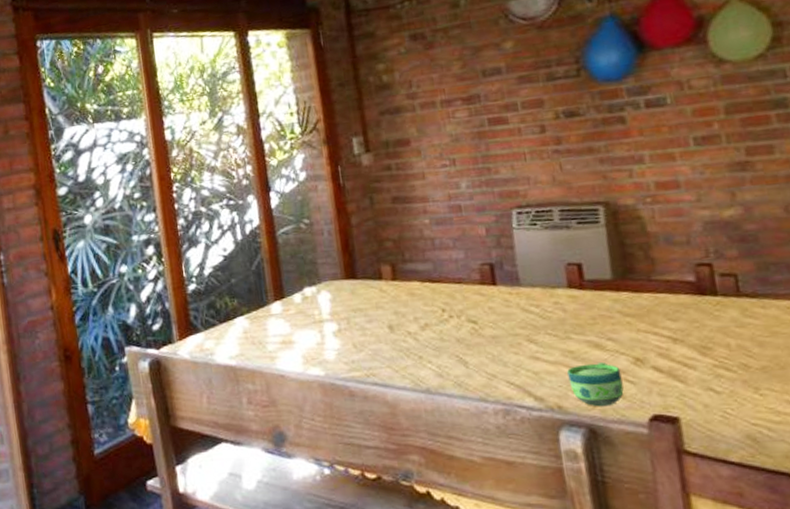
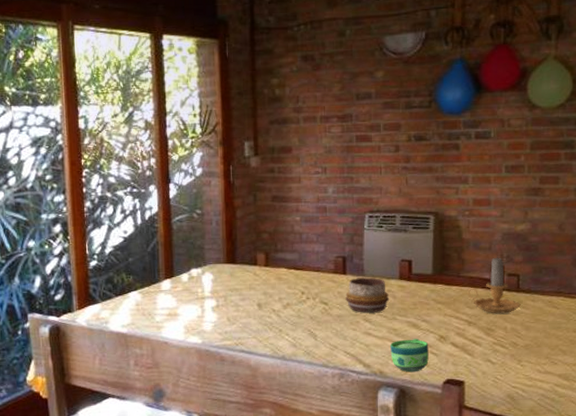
decorative bowl: none [499,287,559,332] -> present [345,277,390,313]
candle: none [665,251,746,327] -> present [468,256,521,314]

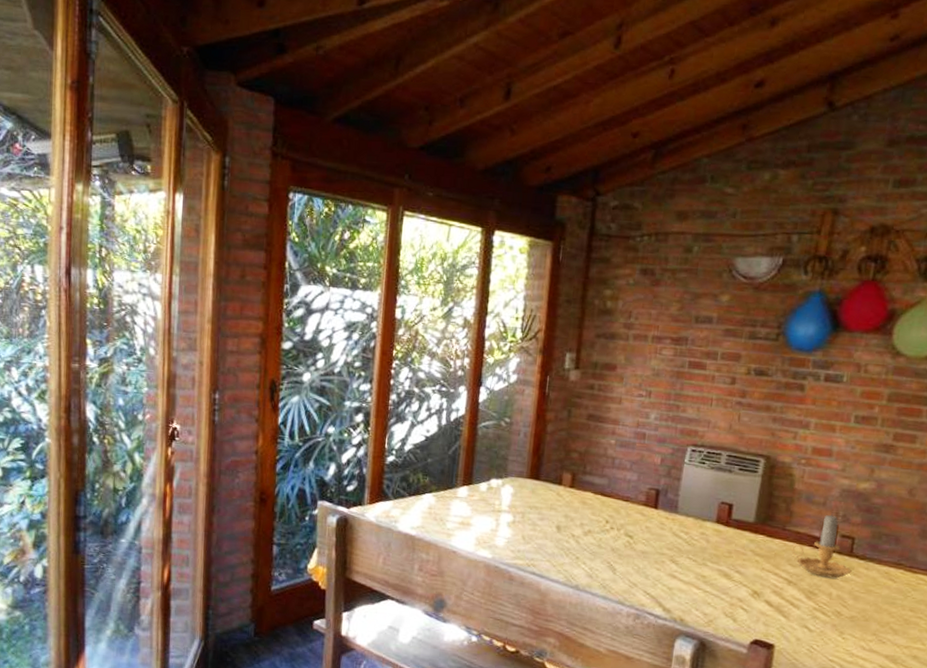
decorative bowl: present [345,277,390,313] -> none [653,514,702,555]
cup: present [390,339,429,373] -> none [695,588,739,626]

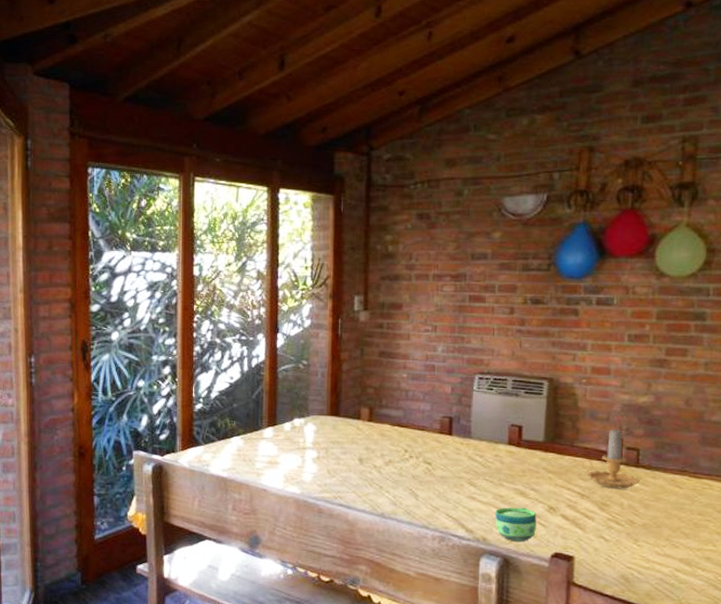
cup: none [695,588,739,626] -> present [495,507,537,542]

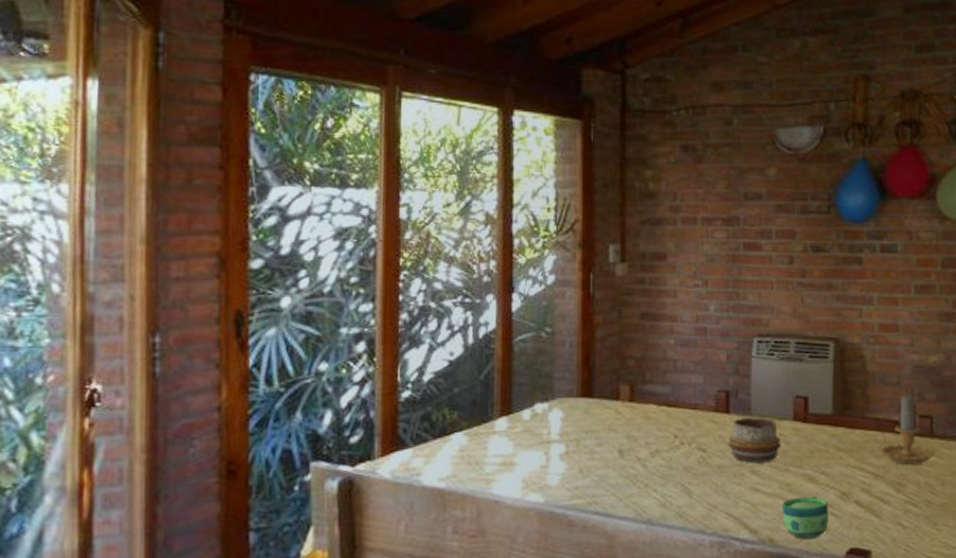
decorative bowl: none [450,440,497,477] -> present [728,417,782,463]

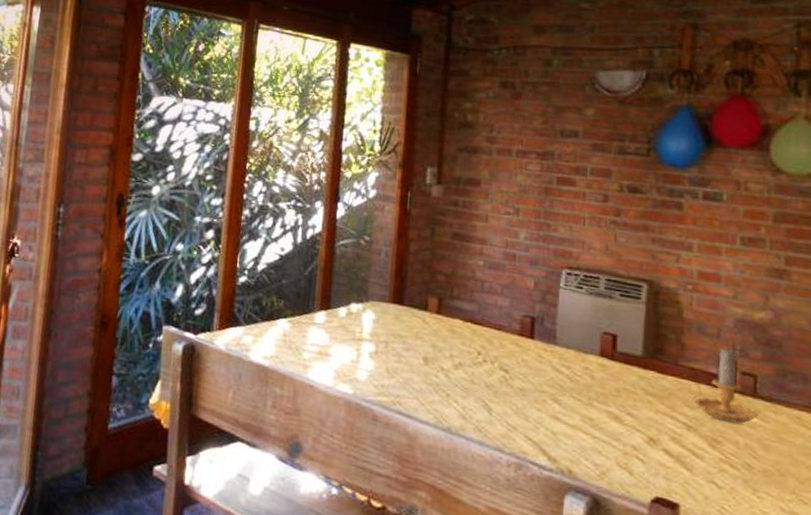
decorative bowl: present [728,417,782,463] -> none [531,345,587,393]
cup: present [782,496,828,540] -> none [583,433,634,480]

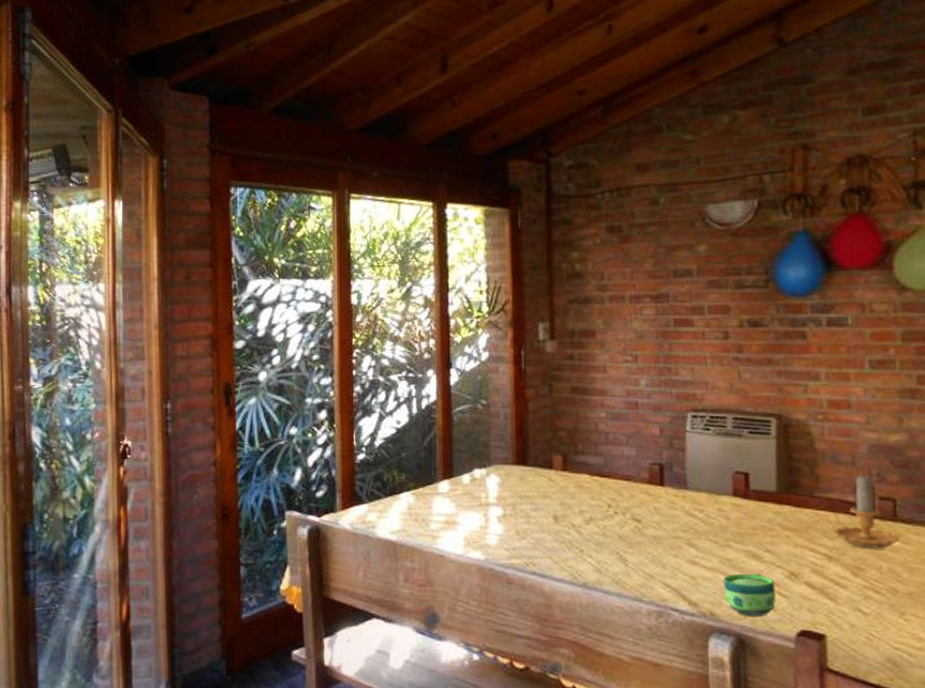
cup: none [583,433,634,480] -> present [723,573,776,618]

